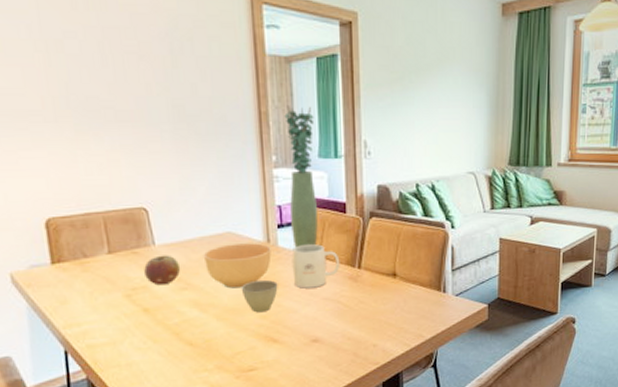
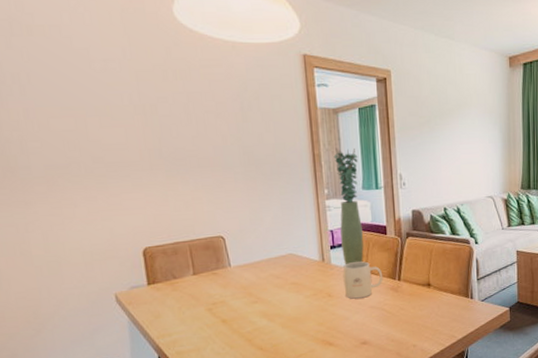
fruit: present [144,255,181,286] -> none [222,274,252,300]
bowl: present [203,243,272,289] -> none [270,262,326,301]
cup: present [241,279,278,313] -> none [301,292,332,321]

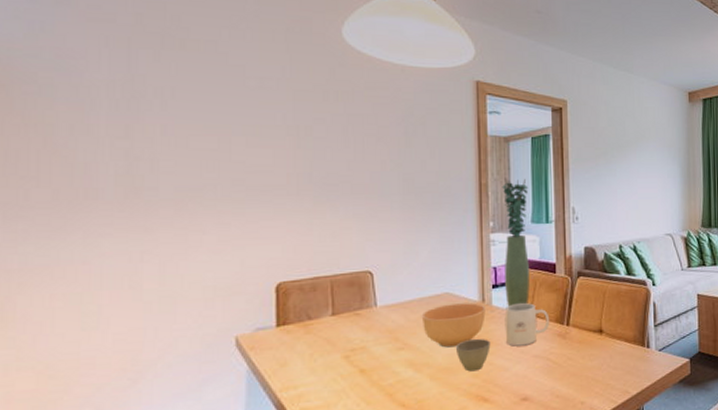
bowl: none [270,262,326,301] -> present [421,302,486,348]
cup: none [301,292,332,321] -> present [455,338,491,372]

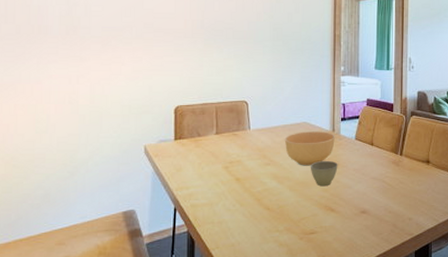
vase: present [502,177,530,307] -> none [351,30,374,137]
mug: present [504,303,550,347] -> none [350,135,387,169]

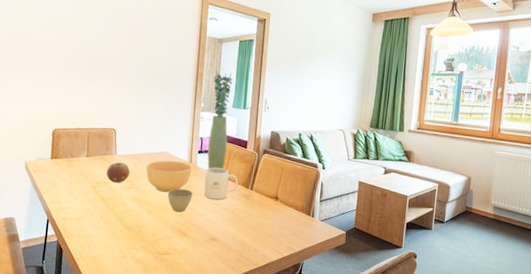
fruit: none [240,137,267,161] -> present [106,162,131,183]
mug: none [350,135,387,169] -> present [204,167,239,200]
vase: none [351,30,374,137] -> present [207,70,233,169]

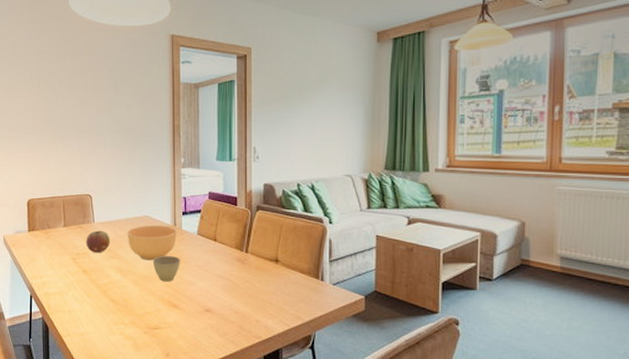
mug: present [204,167,239,200] -> none [192,230,231,266]
vase: present [207,70,233,169] -> none [192,119,215,232]

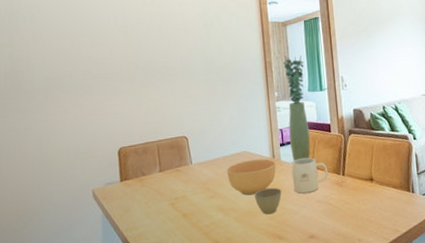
fruit: present [86,230,111,253] -> none [184,171,210,195]
vase: none [192,119,215,232] -> present [282,55,311,162]
mug: none [192,230,231,266] -> present [291,157,329,194]

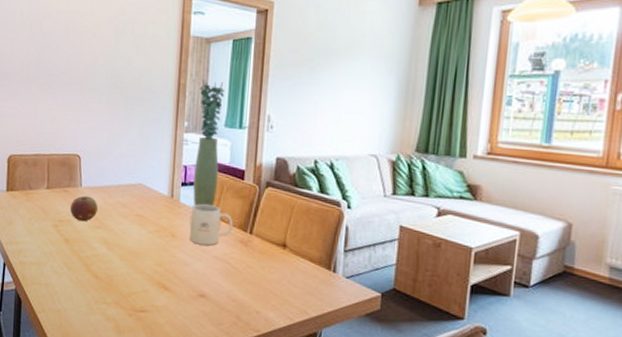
fruit: none [184,171,210,195] -> present [70,195,99,222]
bowl: present [226,158,276,196] -> none [117,194,174,235]
cup: present [254,187,282,215] -> none [143,230,175,260]

